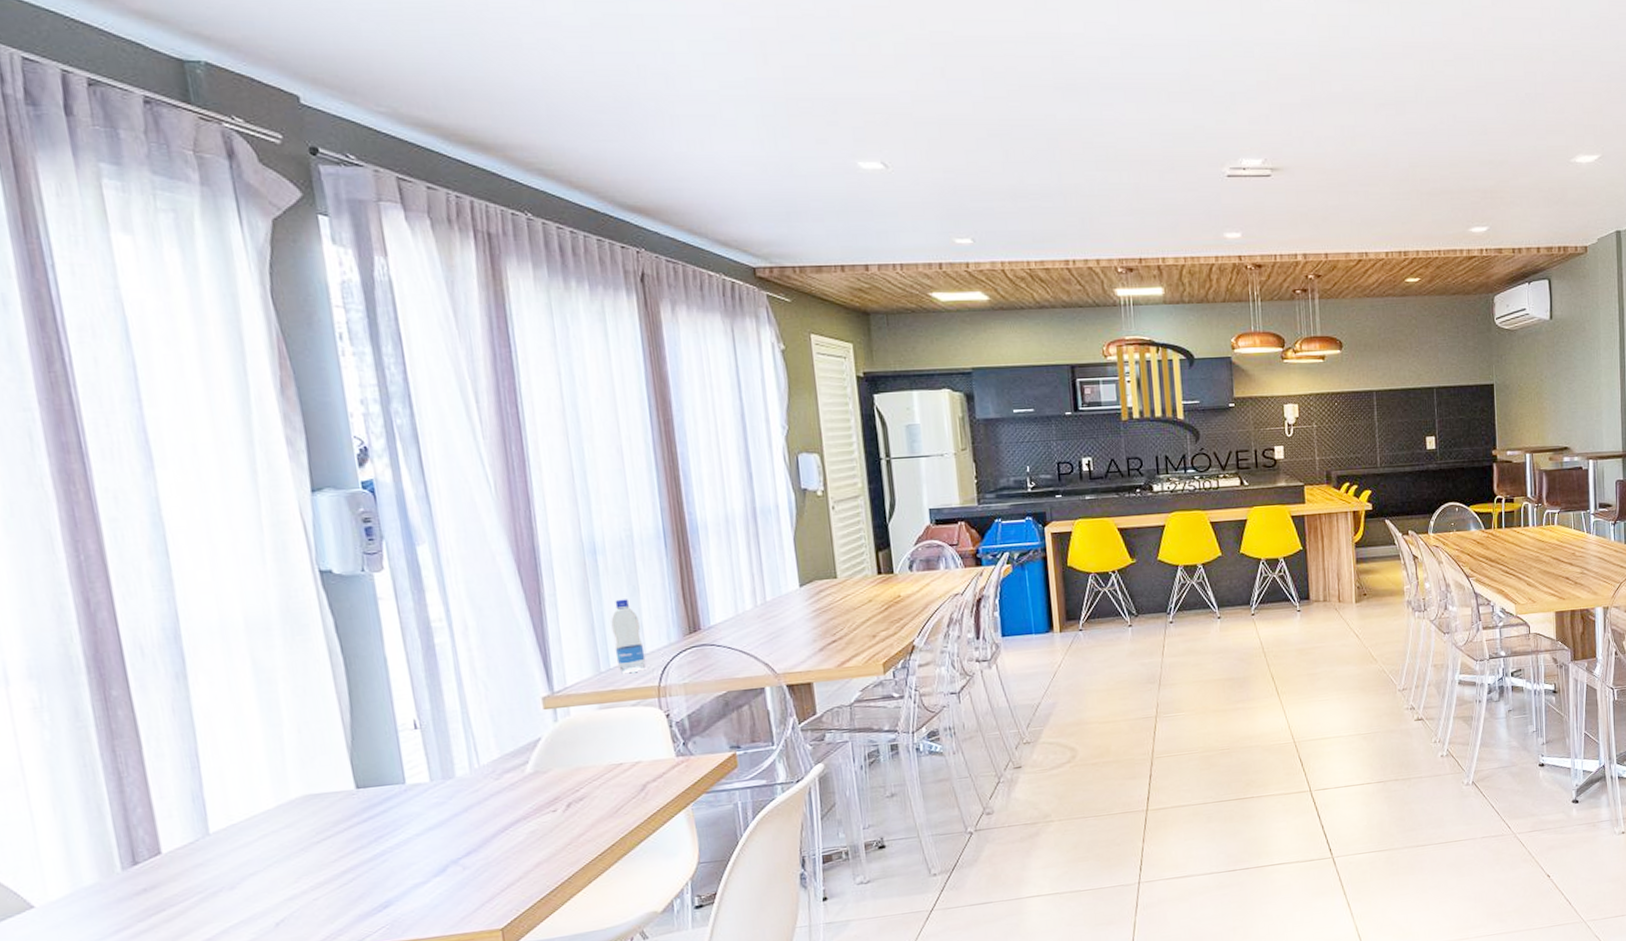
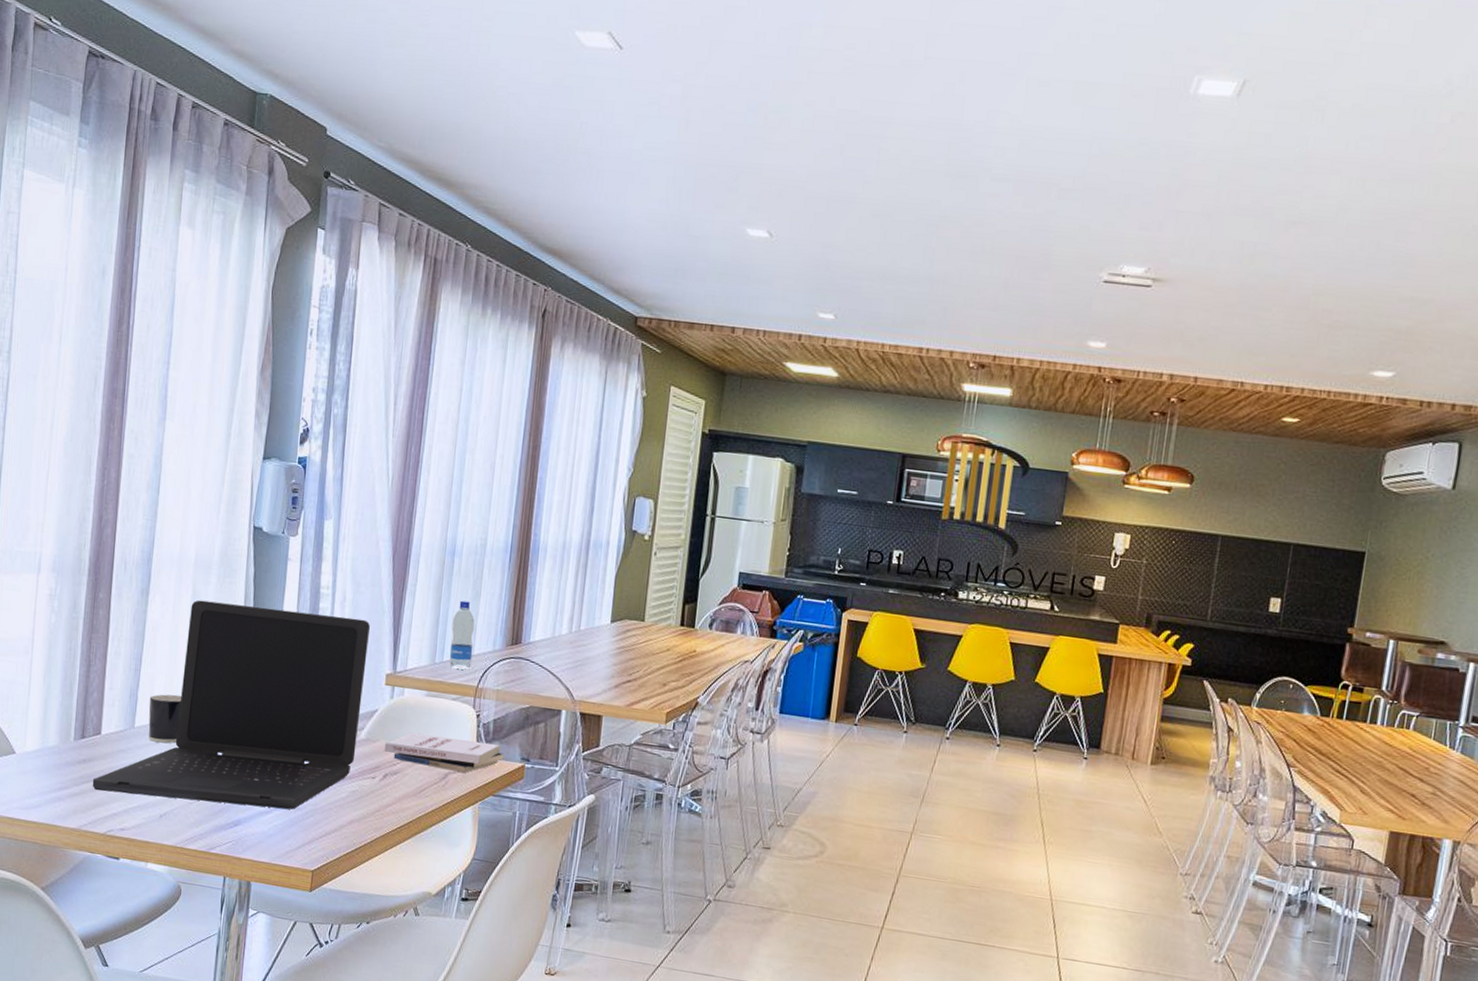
laptop: none [163,645,525,920] -> present [92,600,370,809]
mug: none [222,782,277,844] -> present [148,694,182,744]
books: none [559,739,710,785] -> present [384,732,504,773]

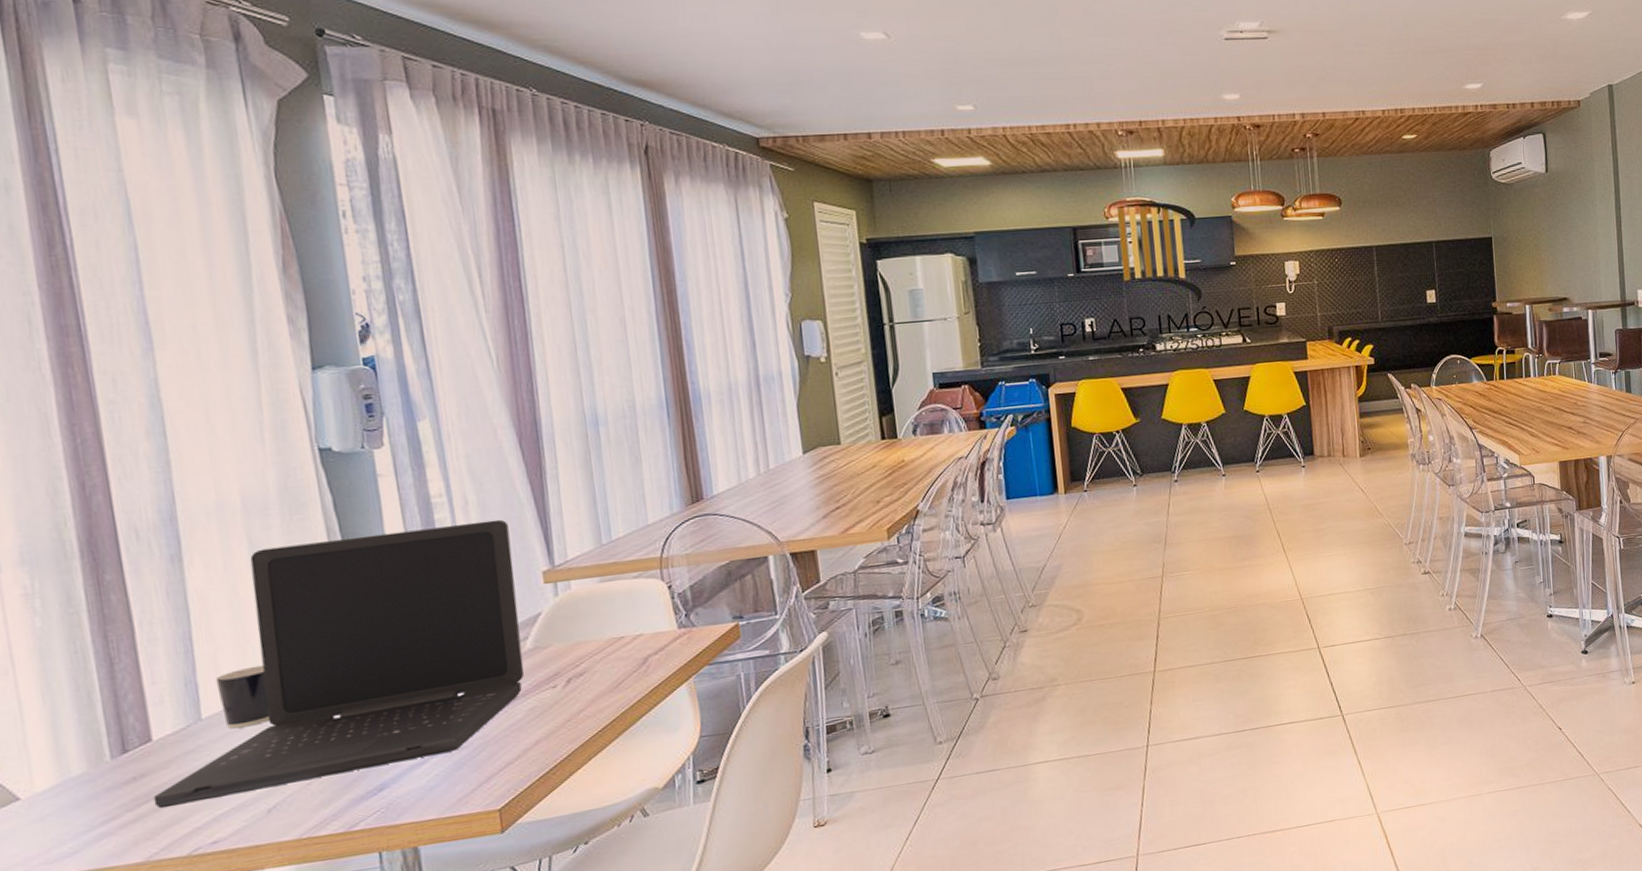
books: present [384,732,504,773] -> none [559,610,712,660]
bottle: present [449,600,475,671] -> none [613,470,648,546]

